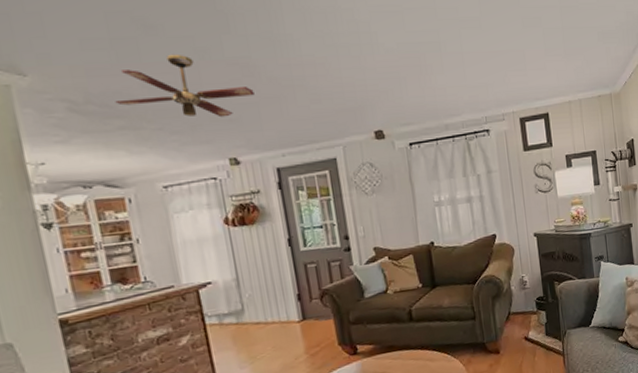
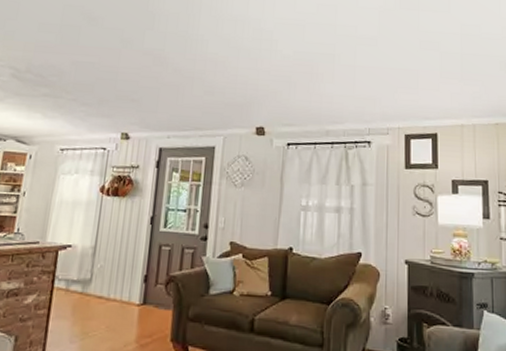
ceiling fan: present [115,53,255,118] -> none [48,41,159,97]

